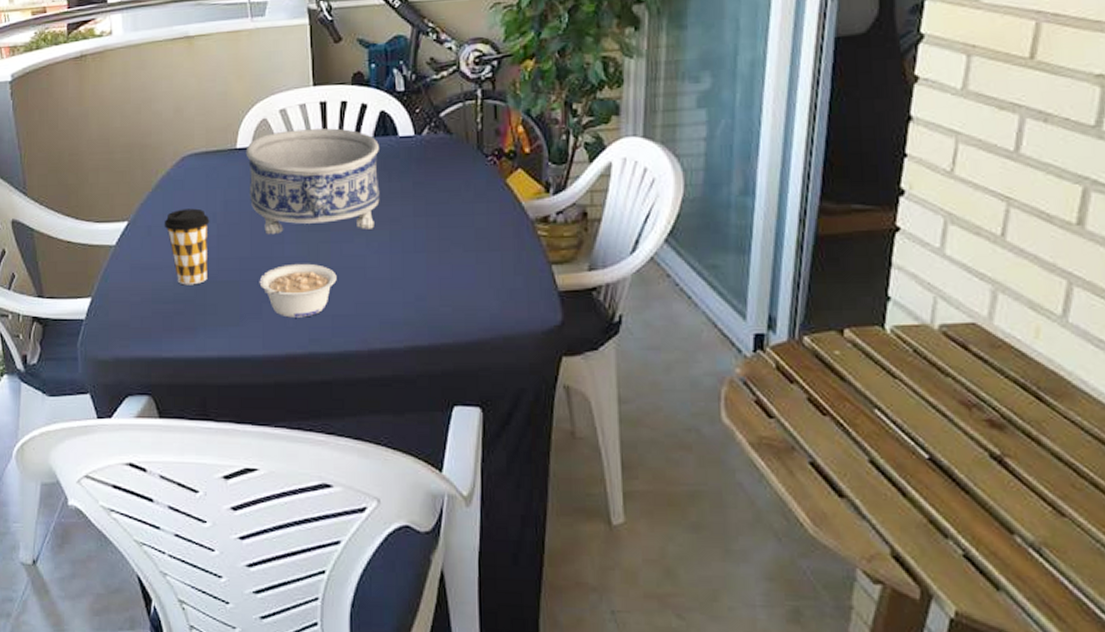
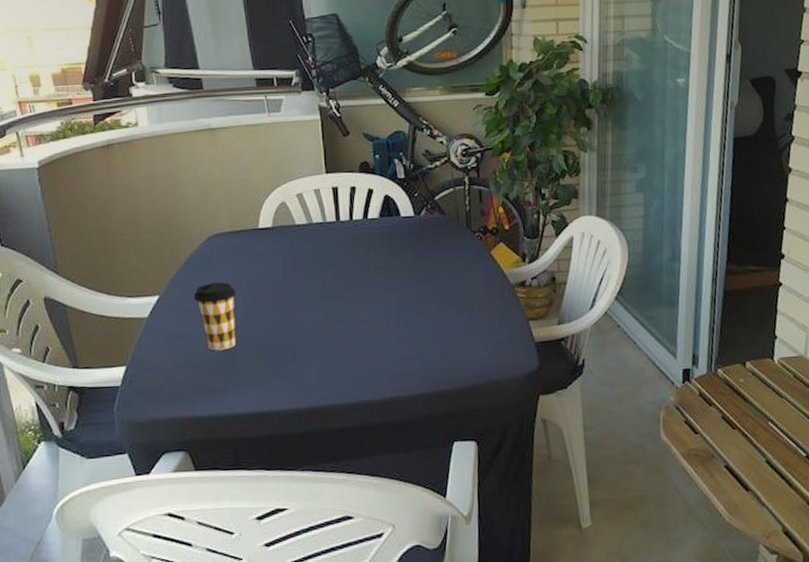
decorative bowl: present [245,128,380,235] -> none [267,210,387,304]
legume: present [259,263,337,318] -> none [283,327,352,375]

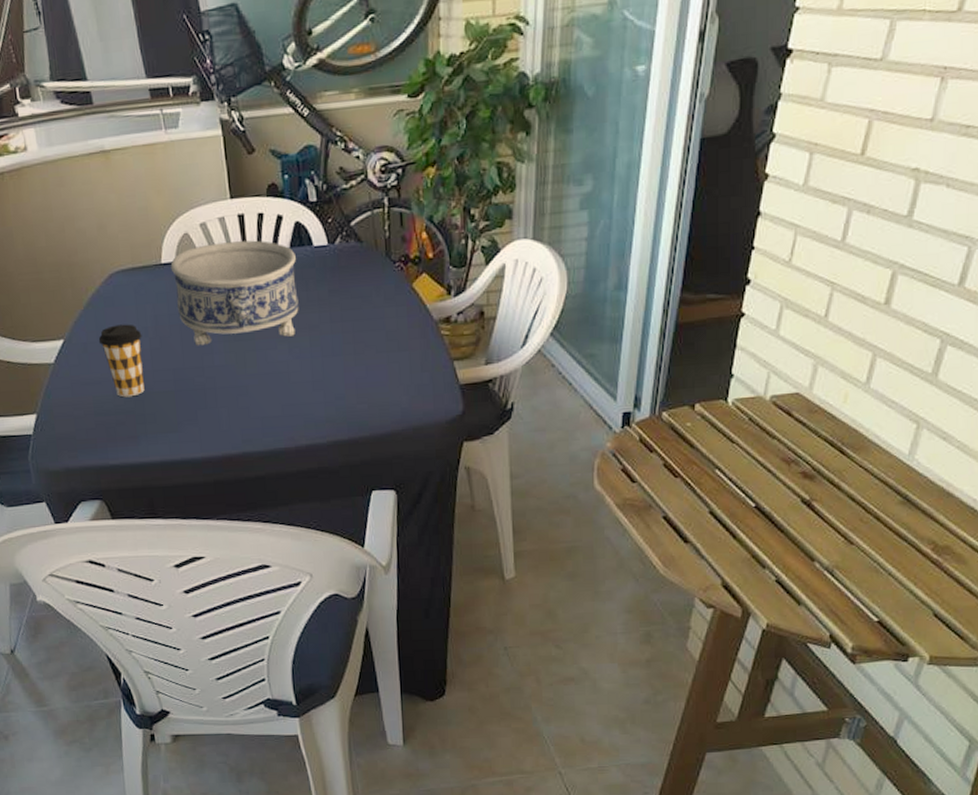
decorative bowl: none [267,210,387,304] -> present [170,240,299,346]

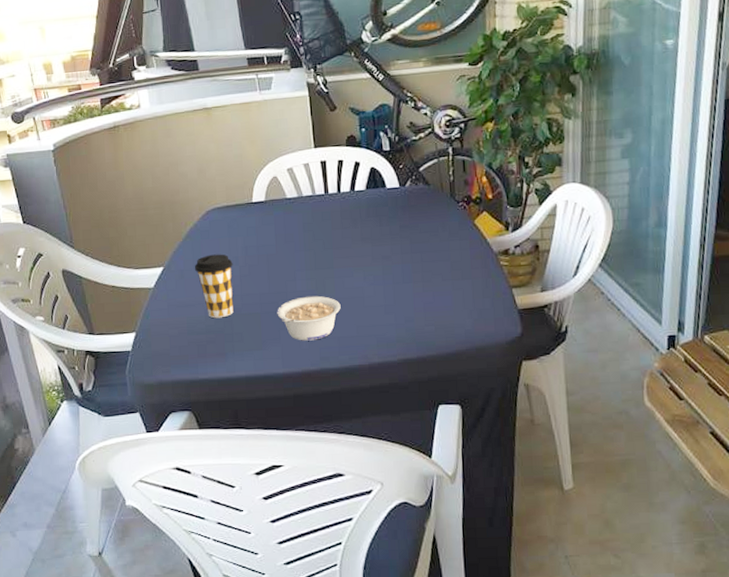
decorative bowl: present [170,240,299,346] -> none [260,183,373,274]
legume: none [193,371,264,422] -> present [277,295,341,341]

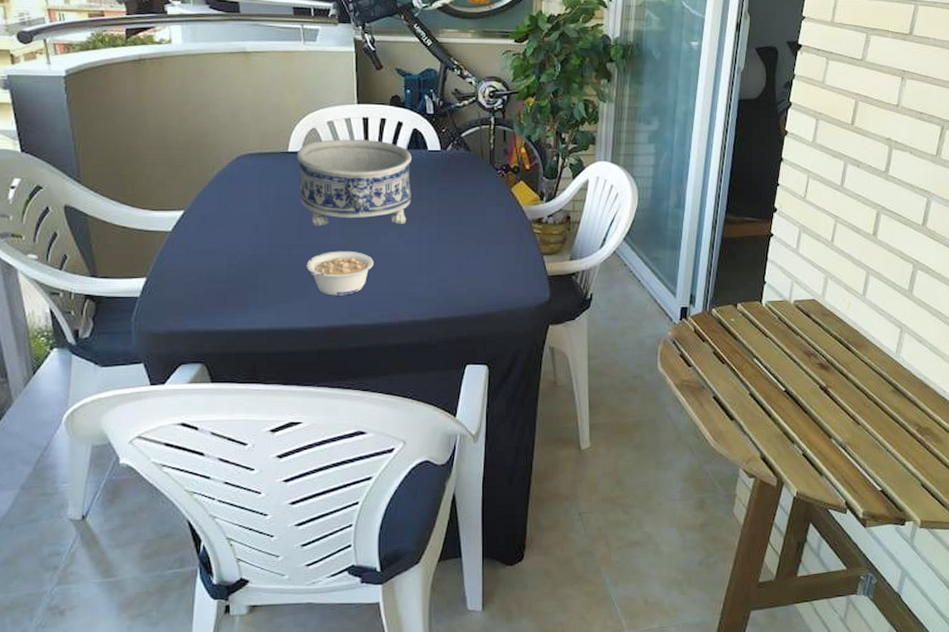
coffee cup: present [194,254,233,319] -> none [219,201,262,268]
decorative bowl: none [260,183,373,274] -> present [296,139,412,226]

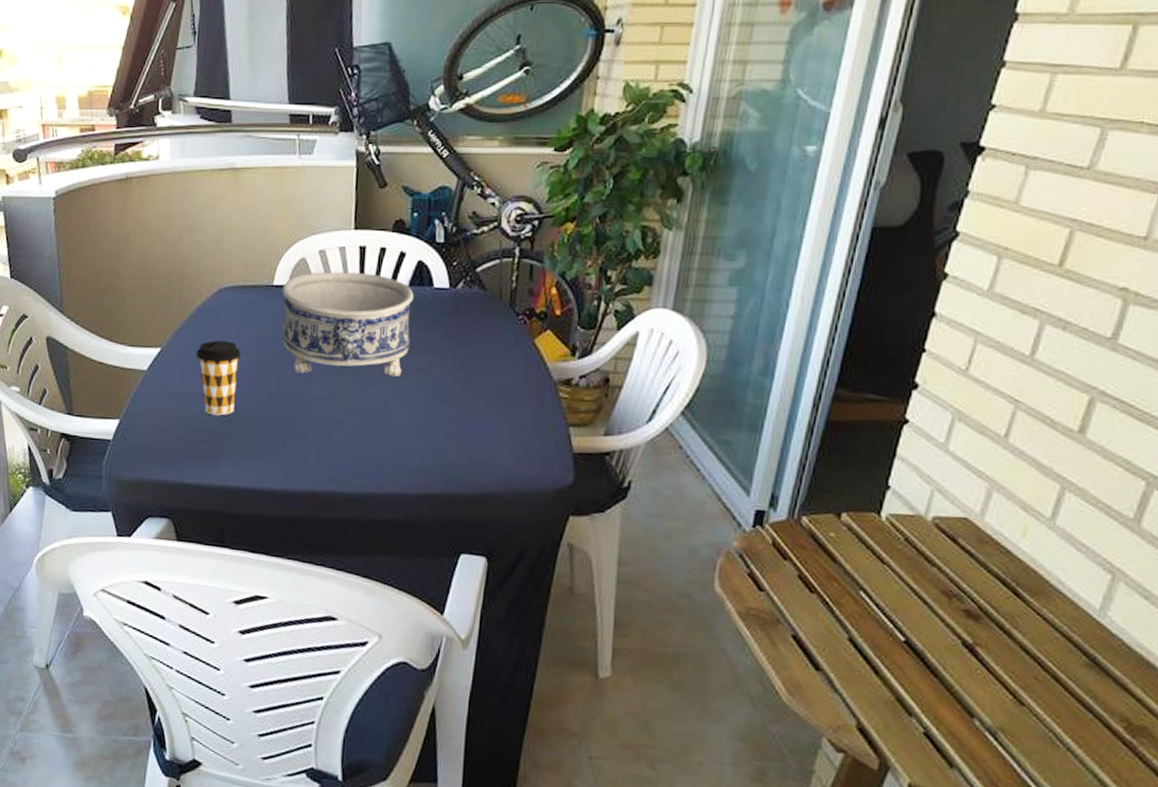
coffee cup: none [219,201,262,268] -> present [196,340,241,416]
legume: present [306,250,374,296] -> none [284,403,360,457]

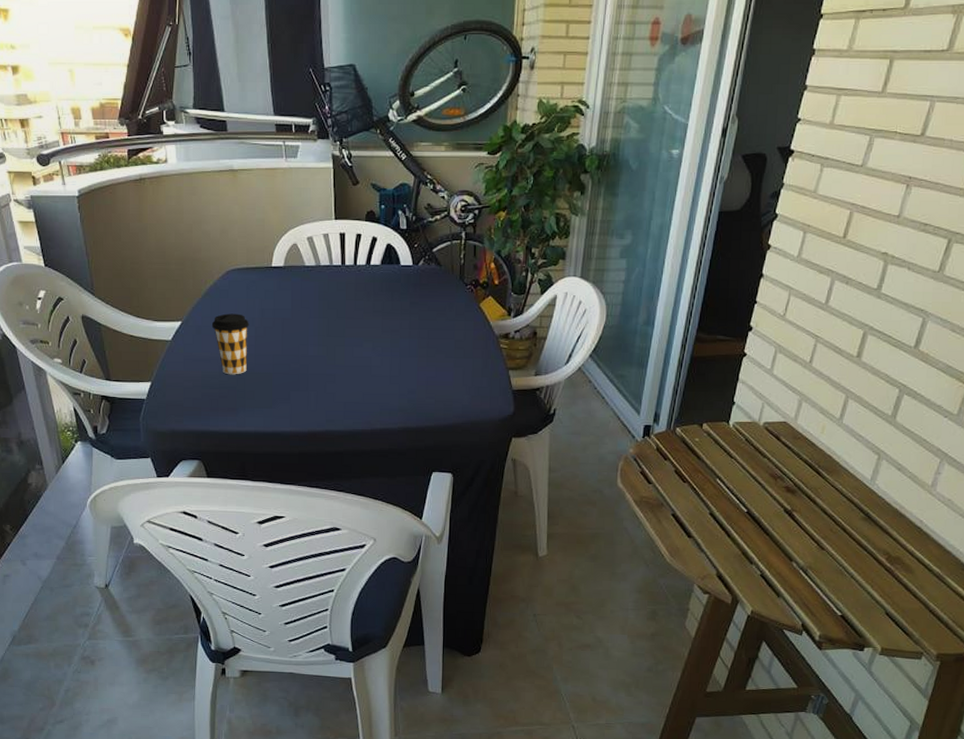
decorative bowl: present [282,272,414,377] -> none [279,255,385,338]

